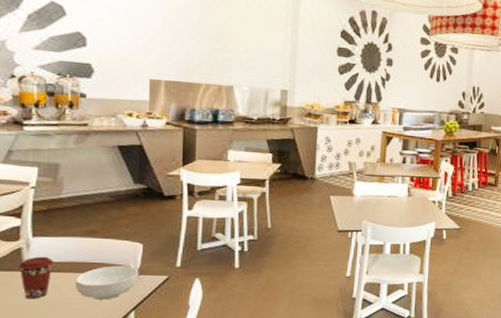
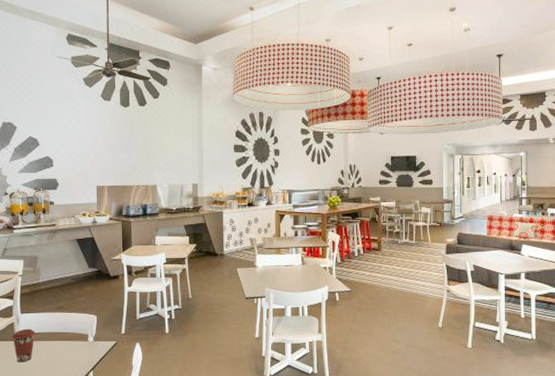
cereal bowl: present [75,266,139,300] -> none [50,334,95,362]

